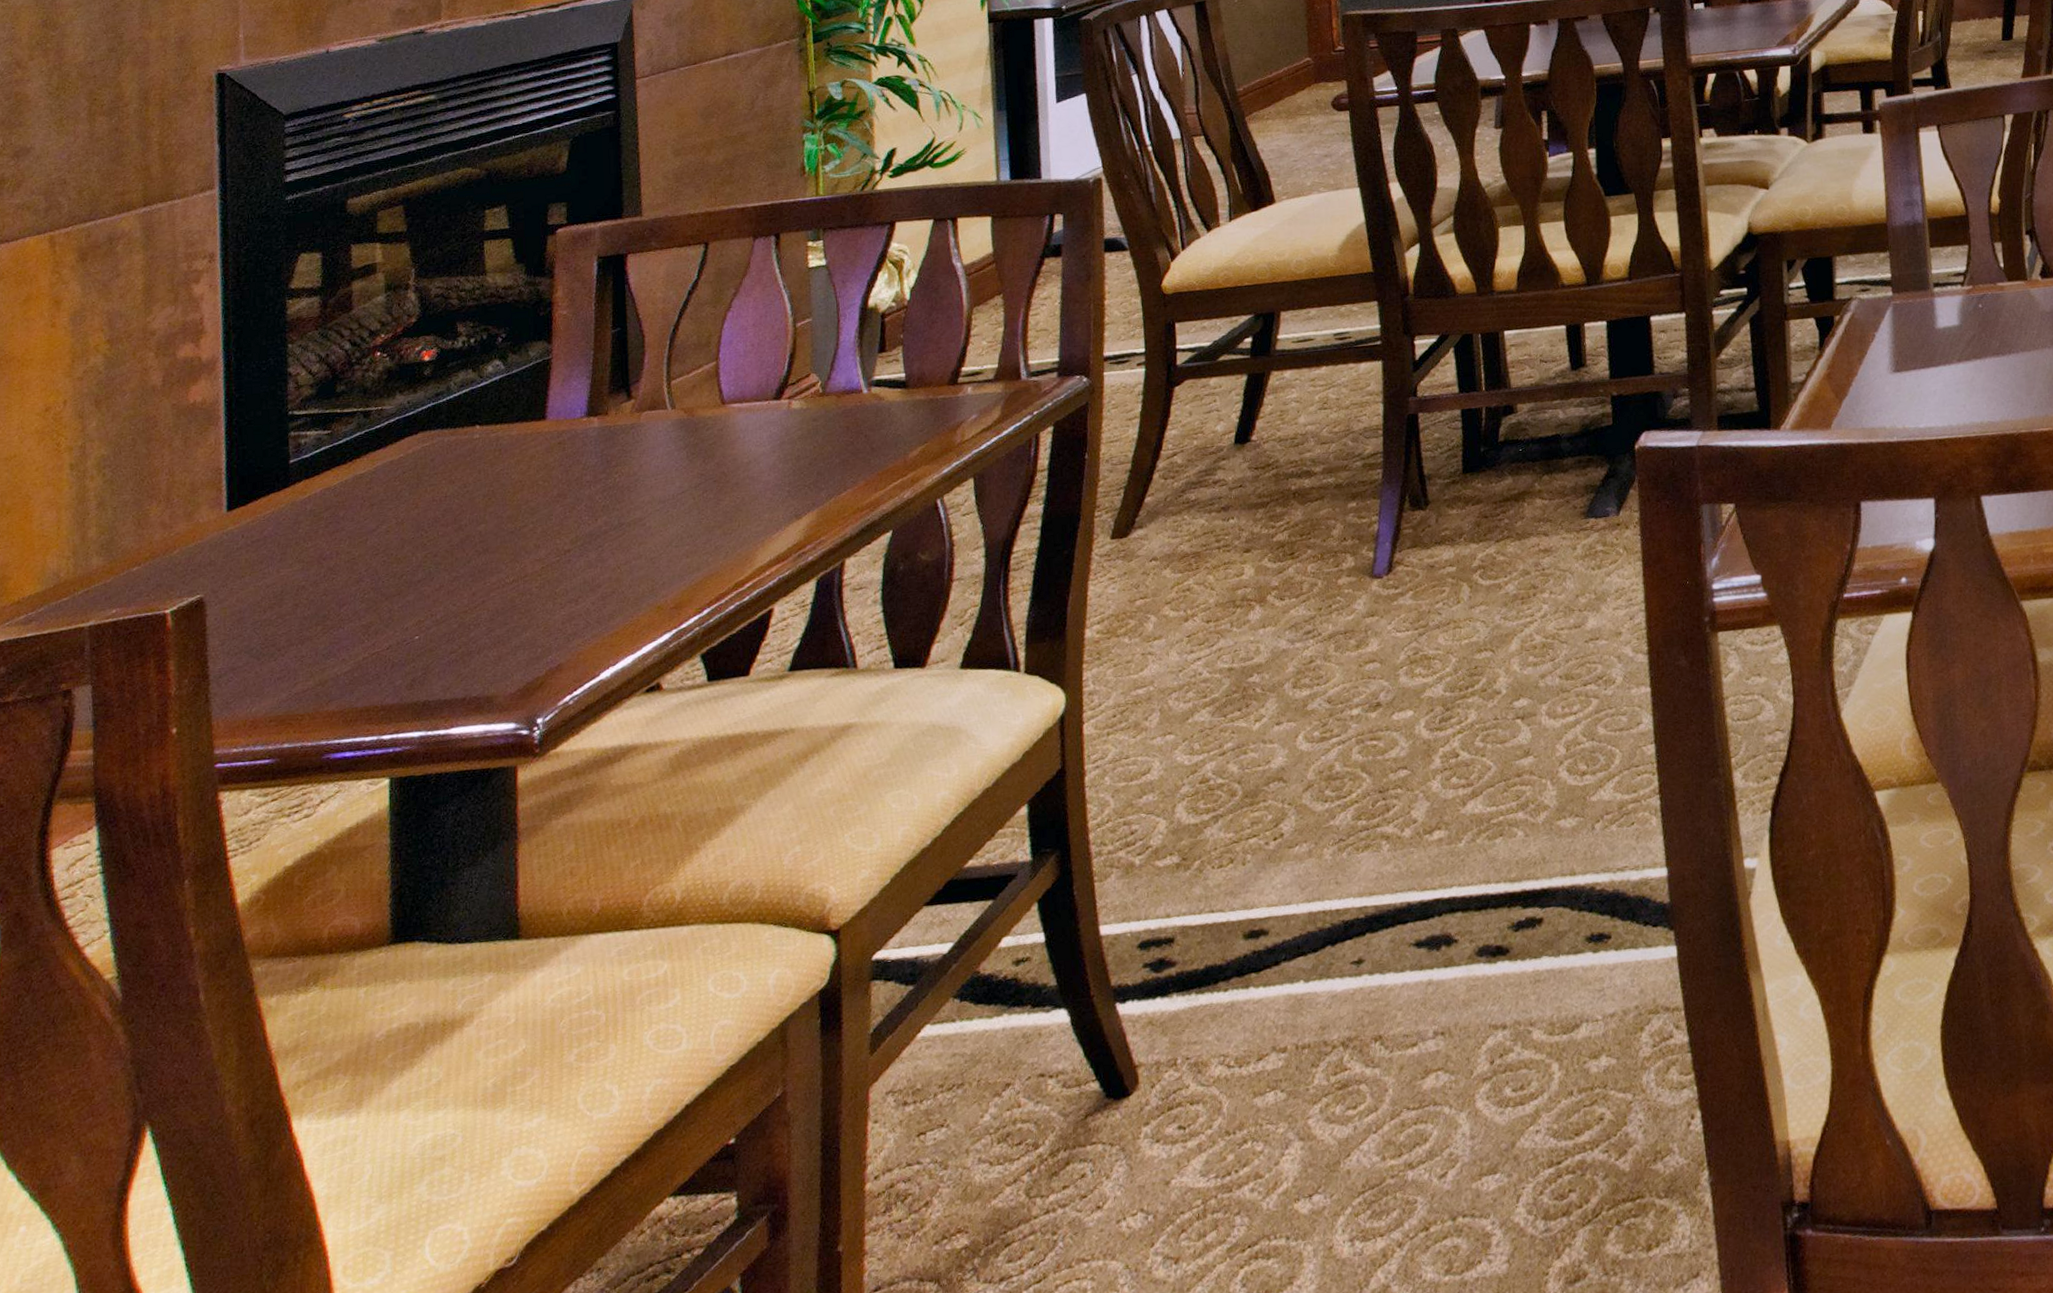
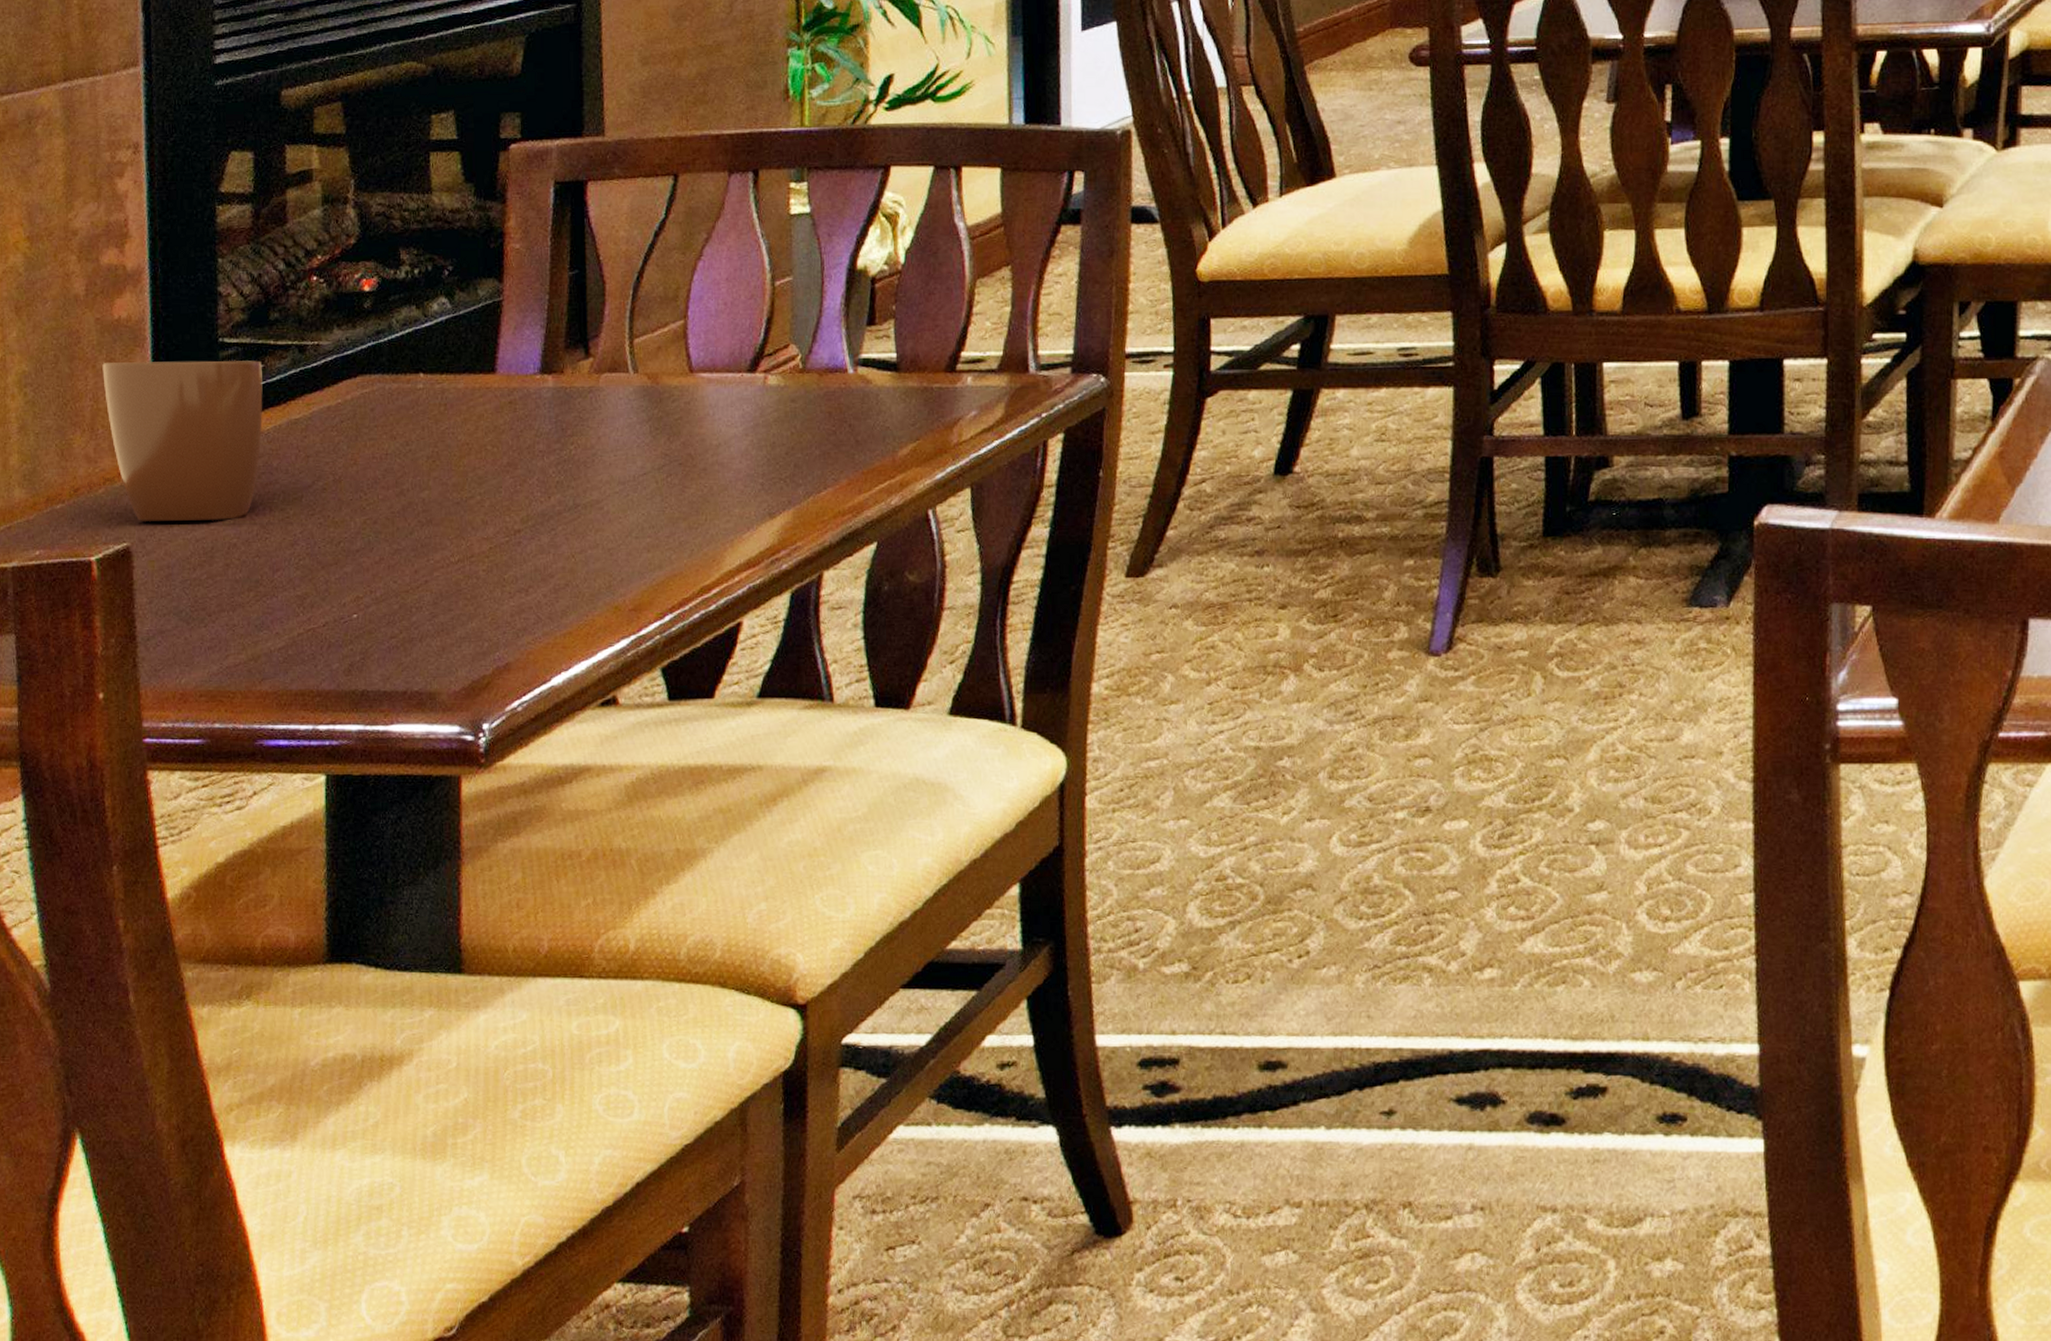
cup: none [178,427,330,575] -> present [102,360,263,522]

